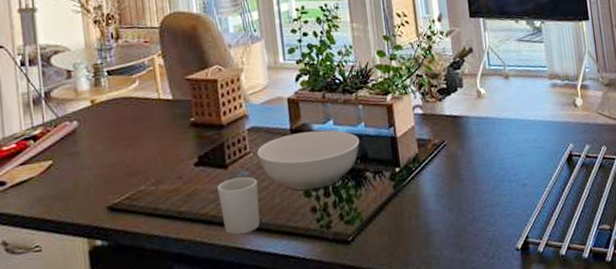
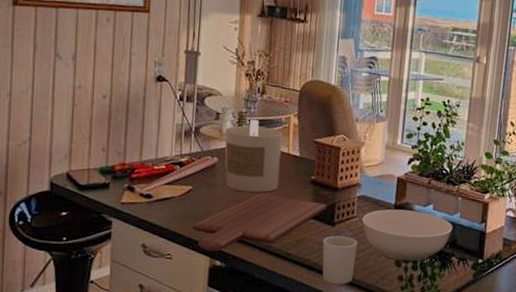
cutting board: none [60,146,215,232] -> present [192,194,327,252]
candle: none [80,69,155,154] -> present [224,119,283,193]

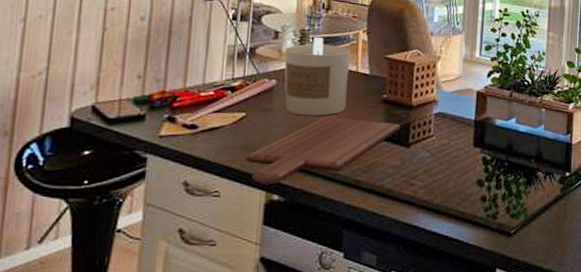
mug: present [322,235,357,285] -> none [396,157,435,211]
bowl: present [361,209,453,263] -> none [439,125,538,181]

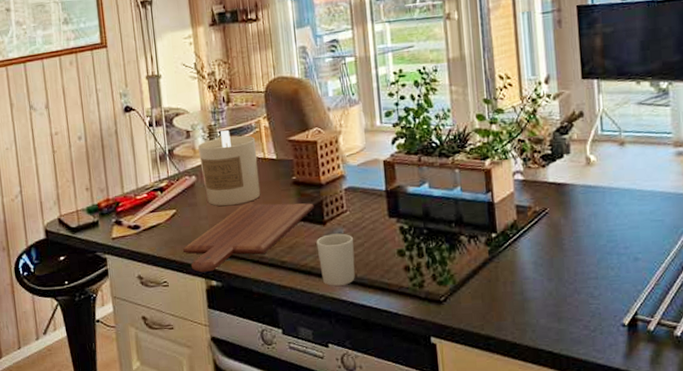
mug: none [396,157,435,211] -> present [316,233,355,286]

